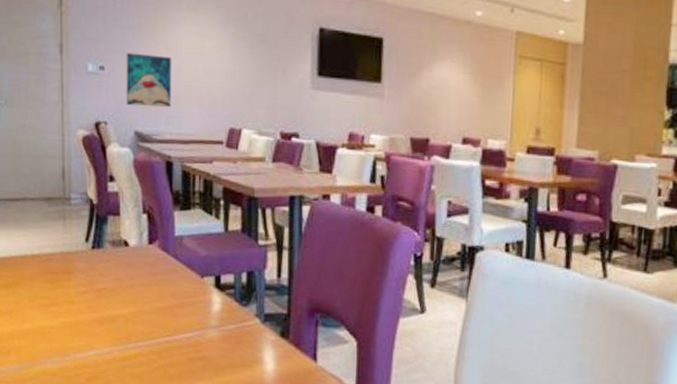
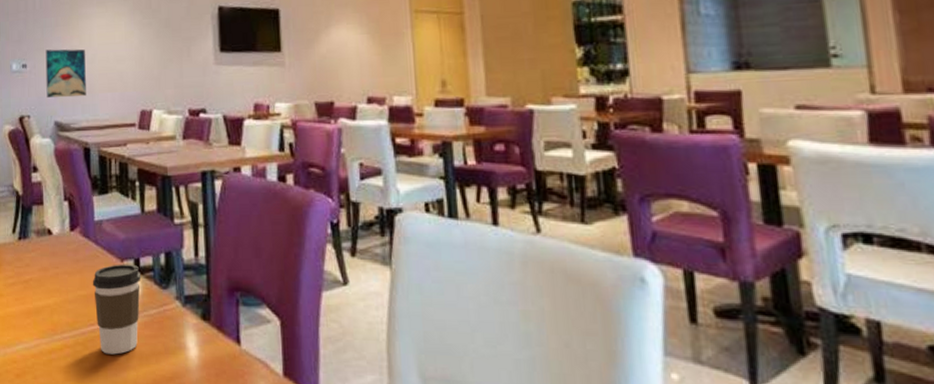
coffee cup: none [170,279,222,365] -> present [92,264,141,355]

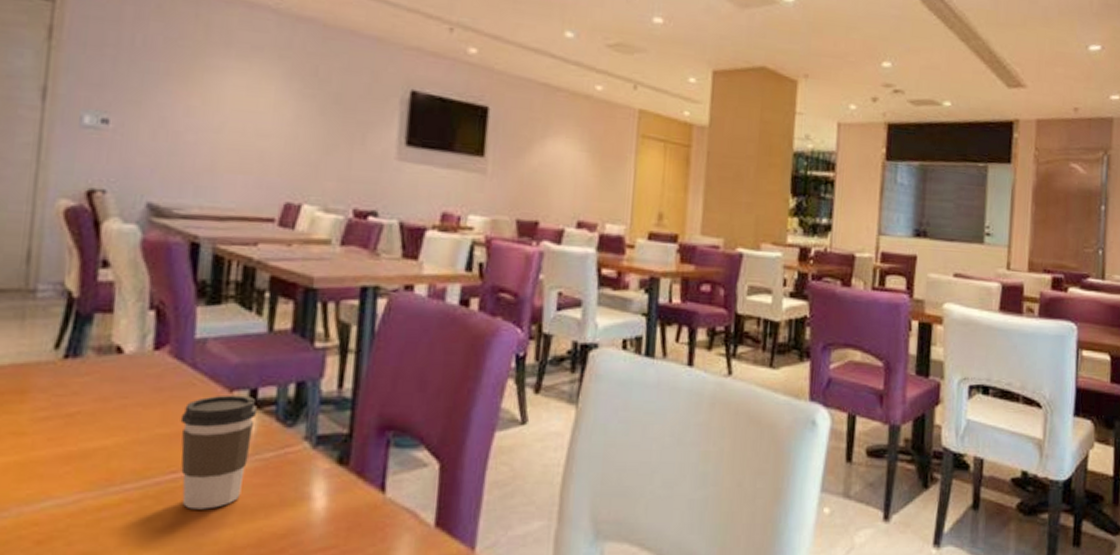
wall art: present [45,49,86,98] -> none [137,104,209,176]

